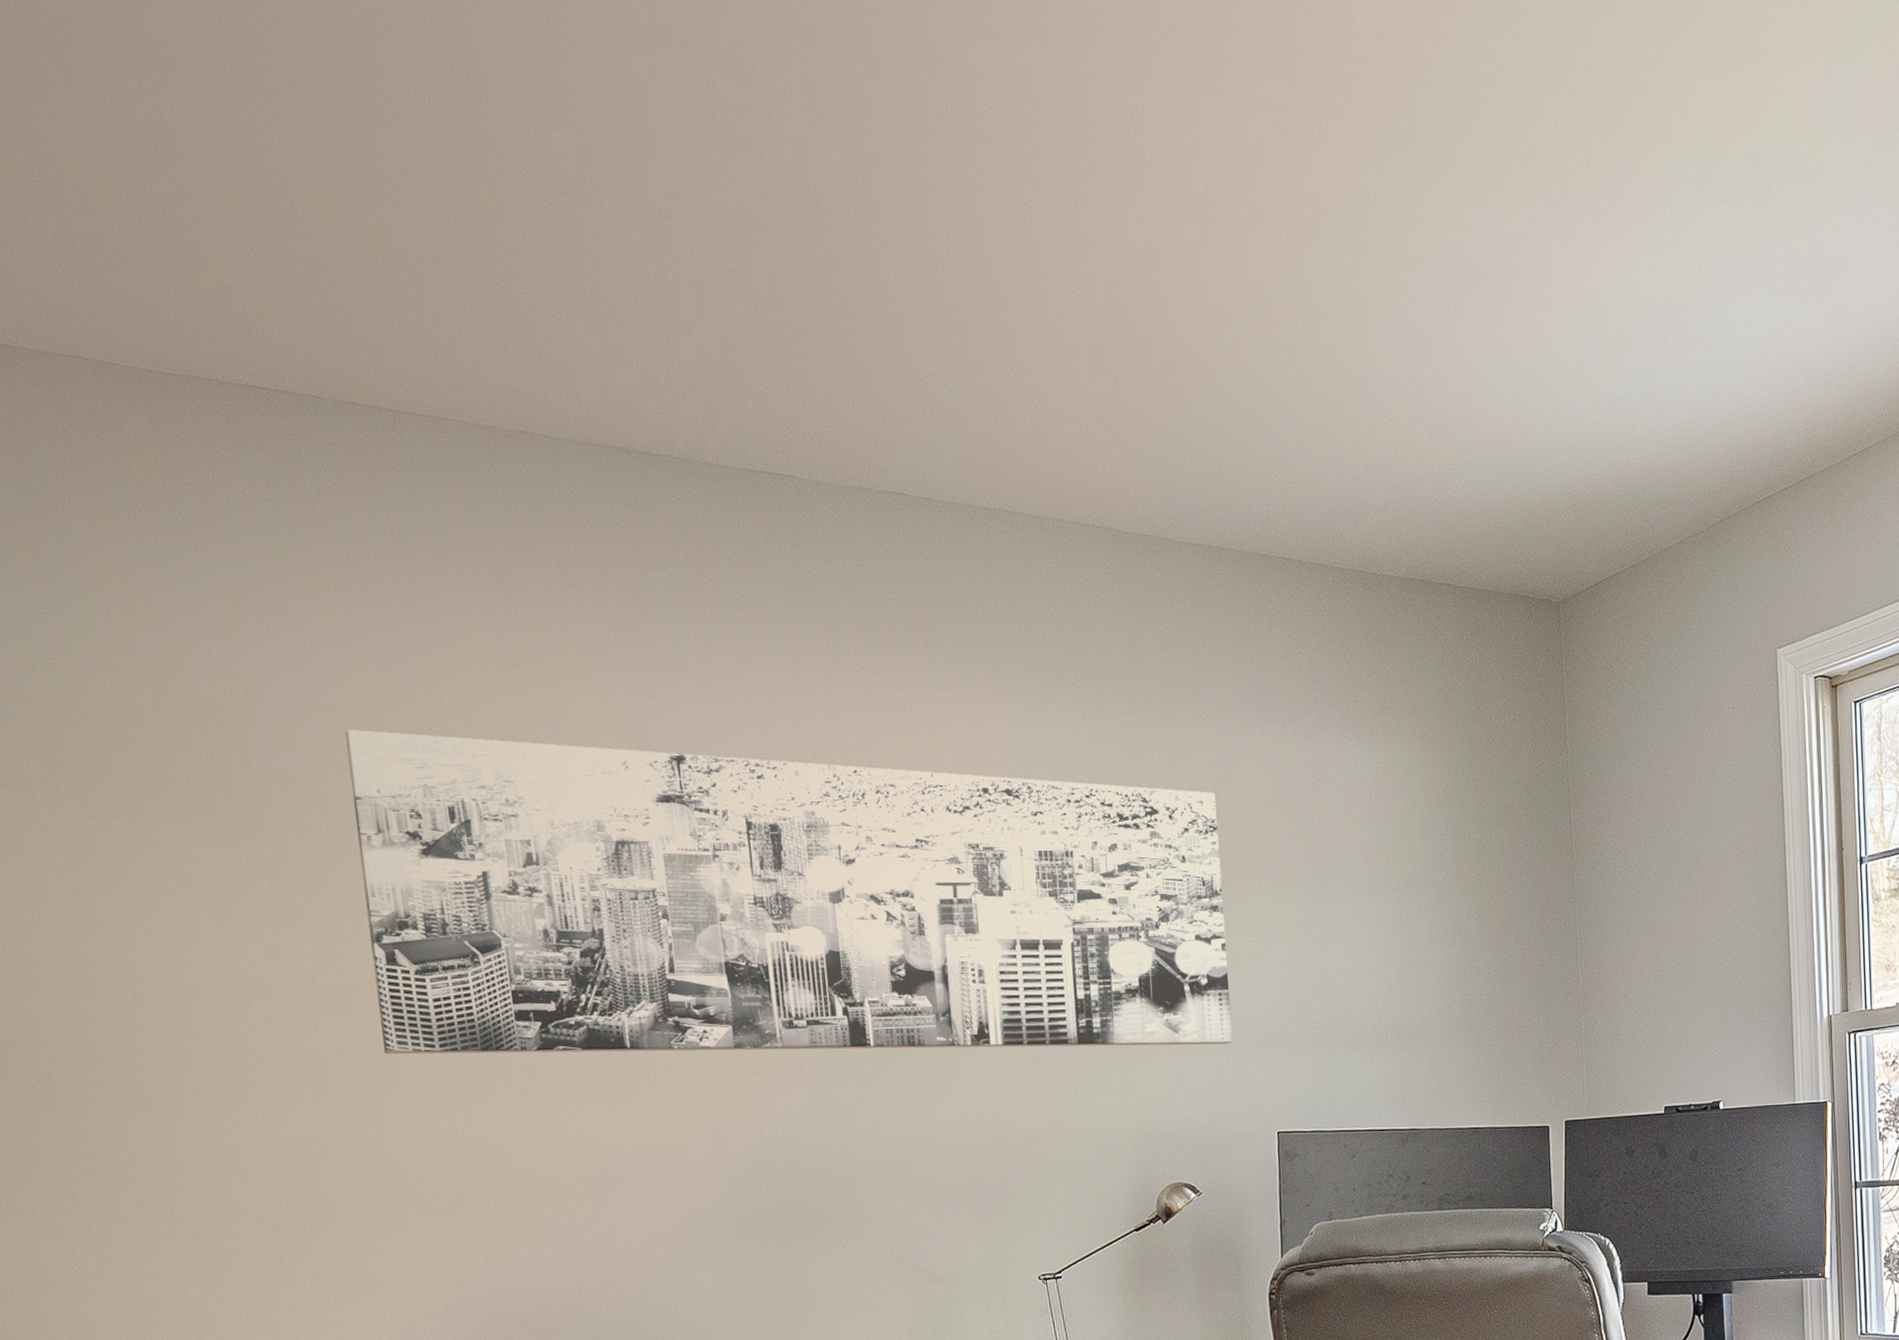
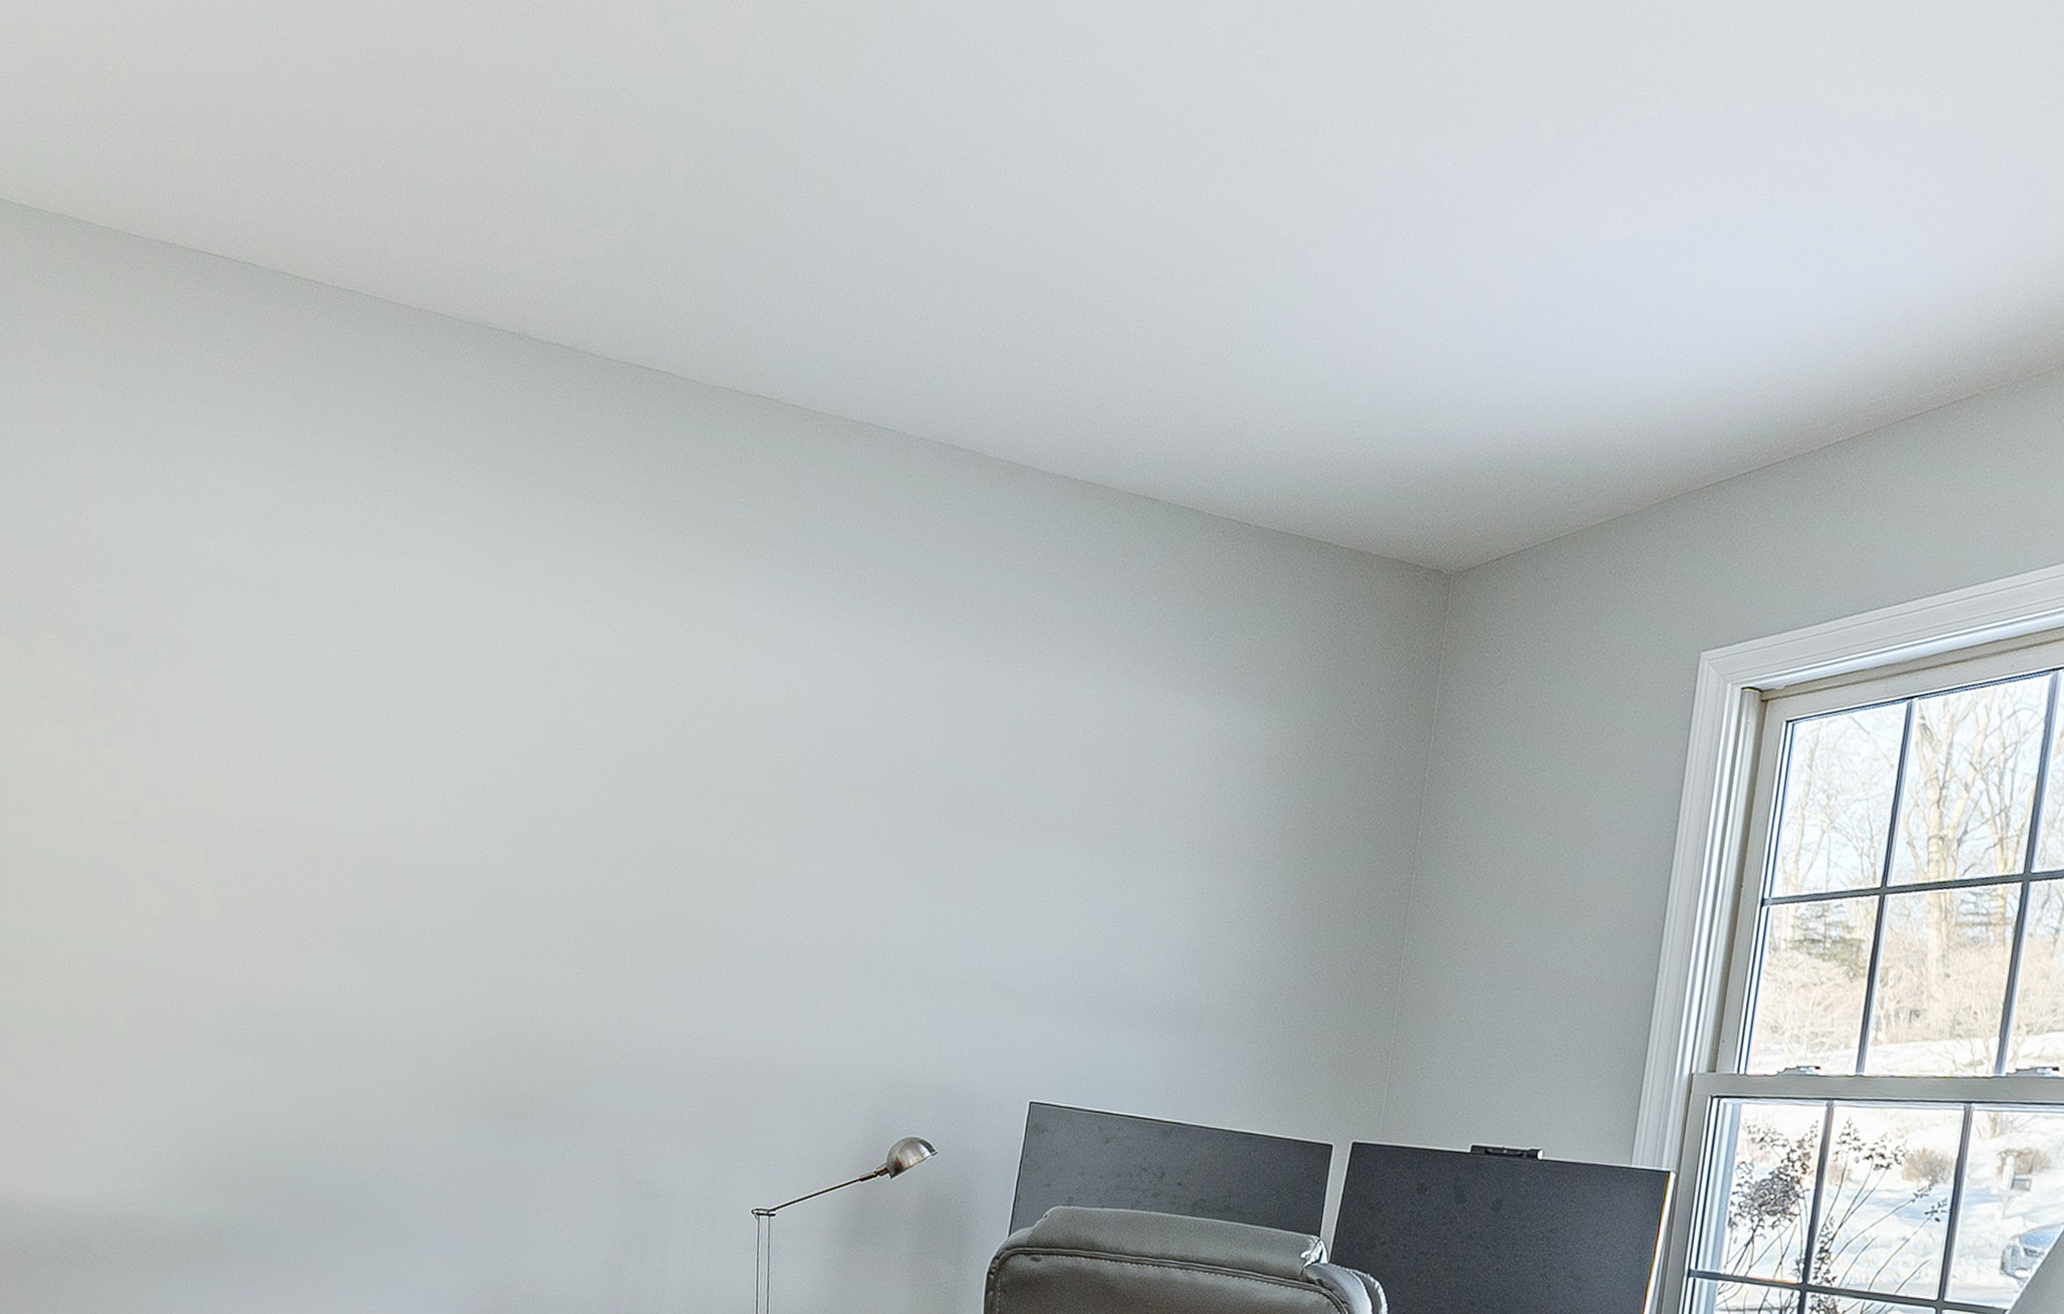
wall art: present [345,729,1233,1055] -> none [187,576,1032,1001]

